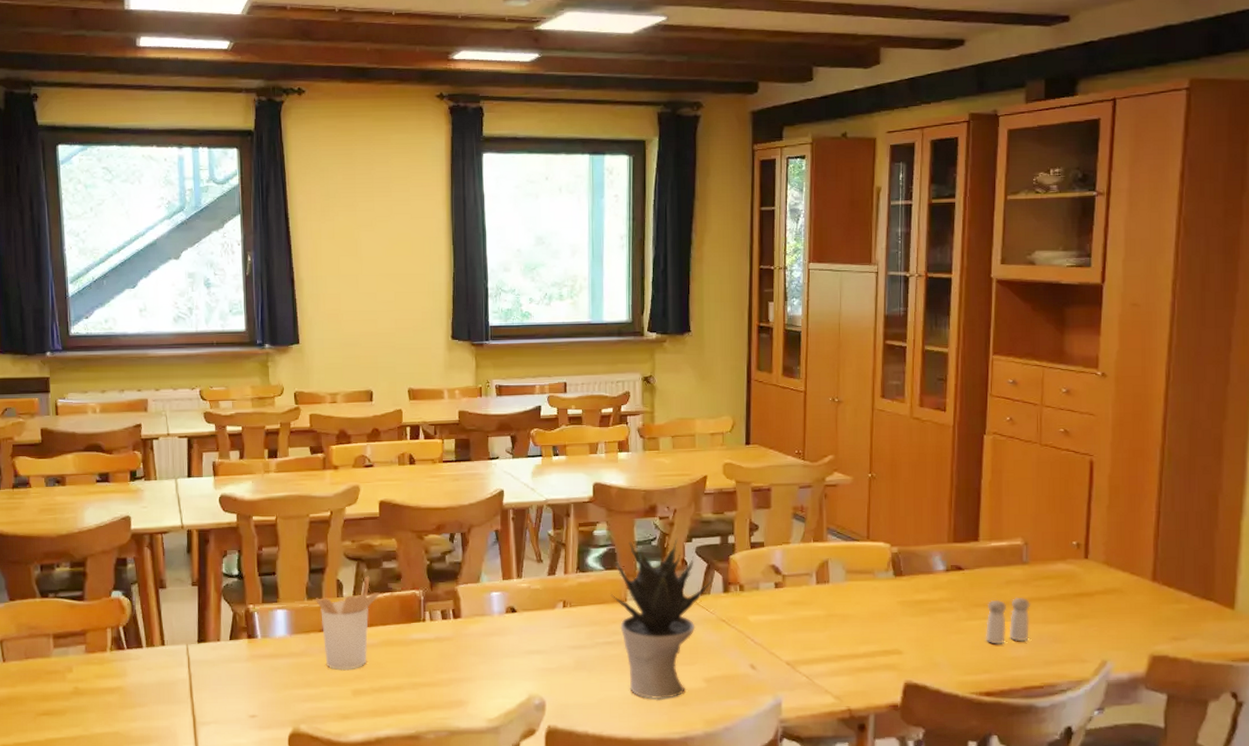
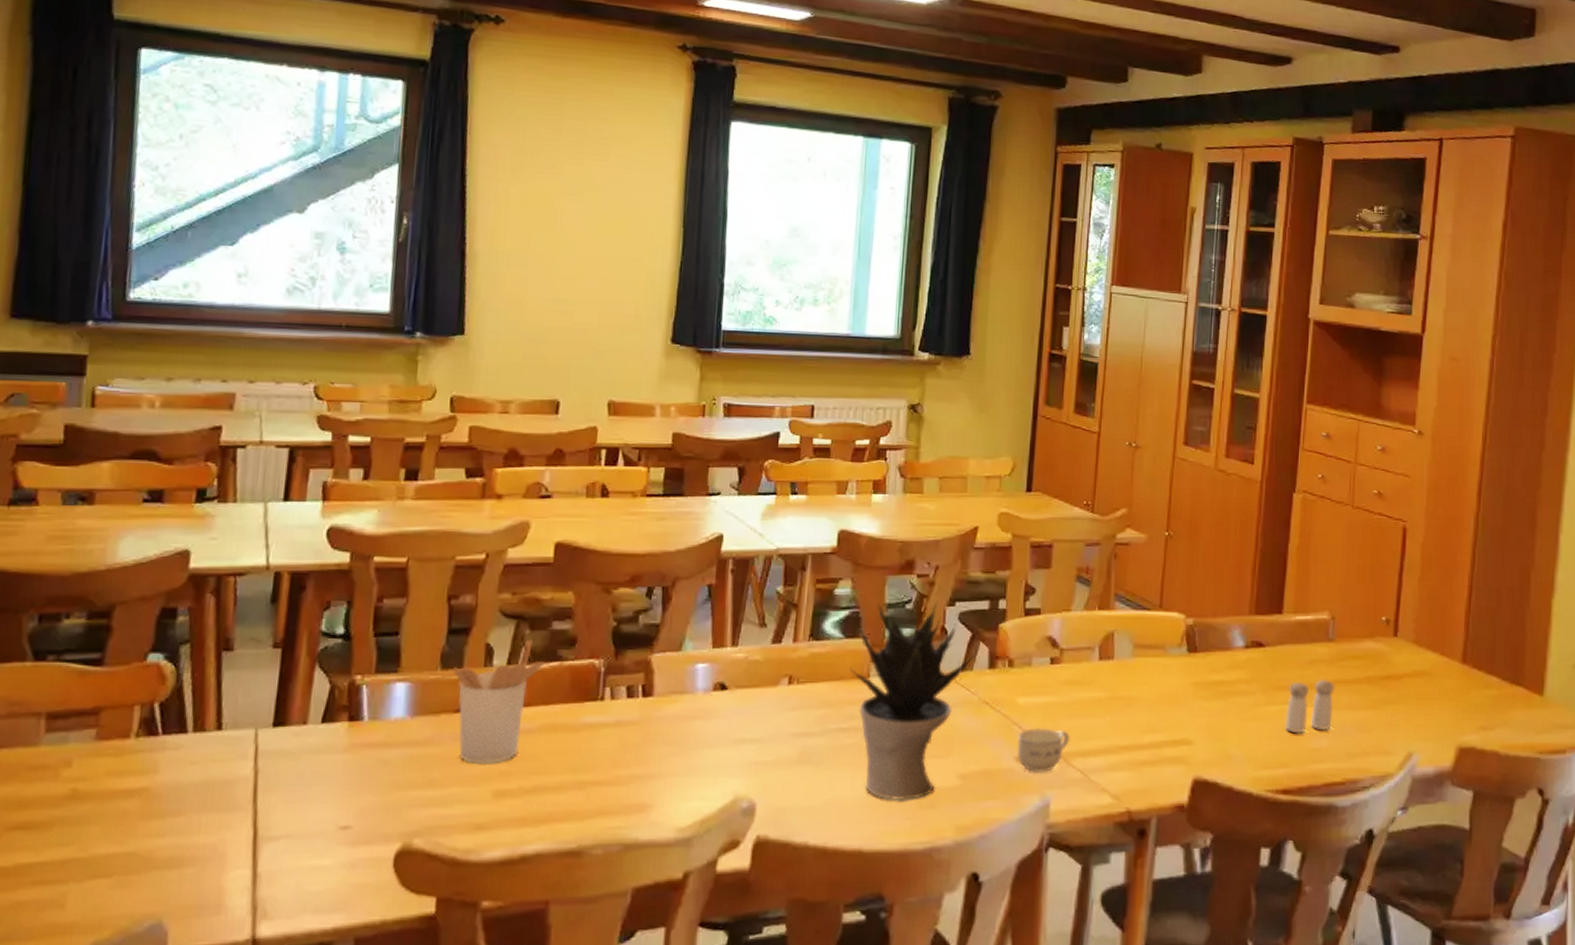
cup: none [751,640,796,677] -> present [1017,727,1071,772]

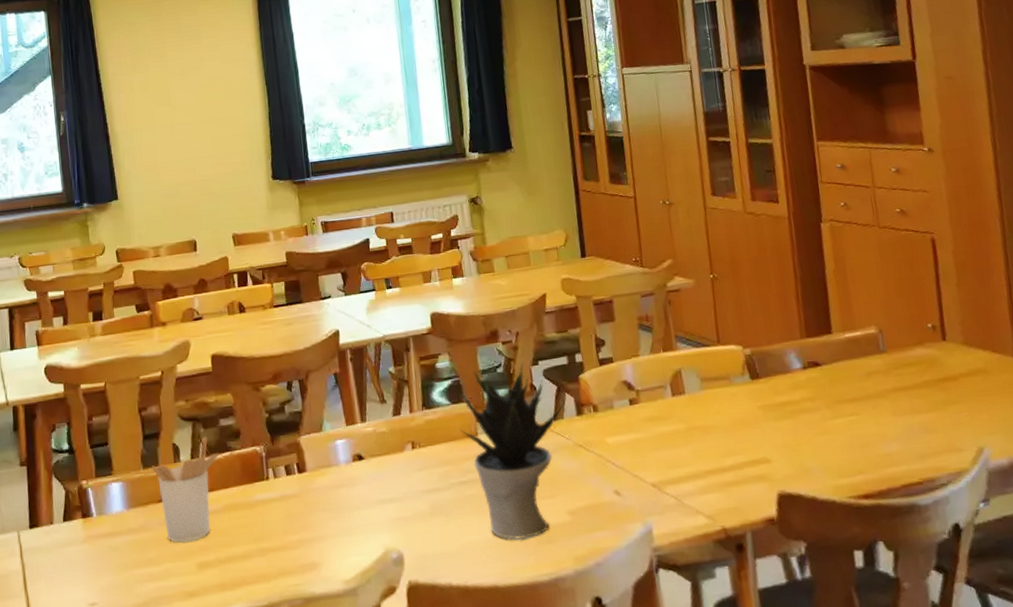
cup: present [1017,727,1071,772] -> none [613,462,661,502]
salt and pepper shaker: present [1284,679,1336,734] -> none [850,388,899,442]

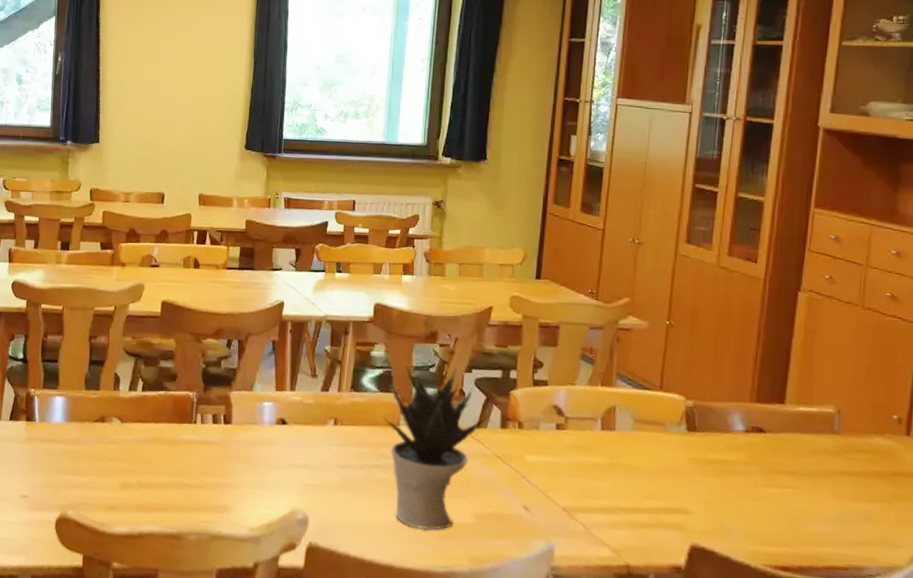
utensil holder: present [152,436,219,543] -> none [93,373,155,463]

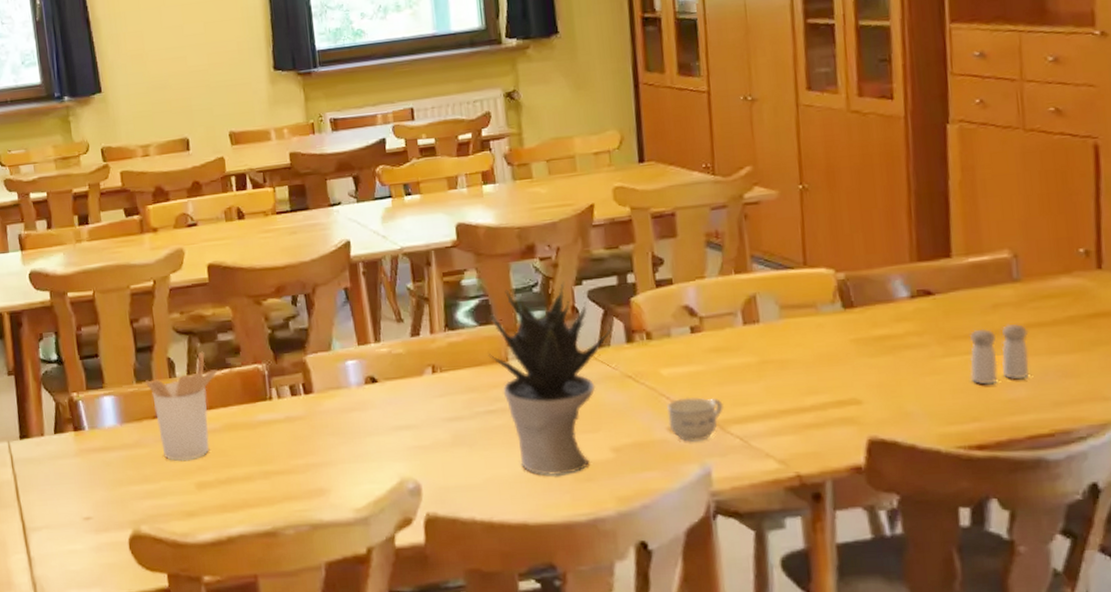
utensil holder: none [93,373,155,463] -> present [146,351,218,462]
cup: none [525,482,574,522] -> present [667,397,725,442]
salt and pepper shaker: none [784,468,840,518] -> present [969,323,1029,385]

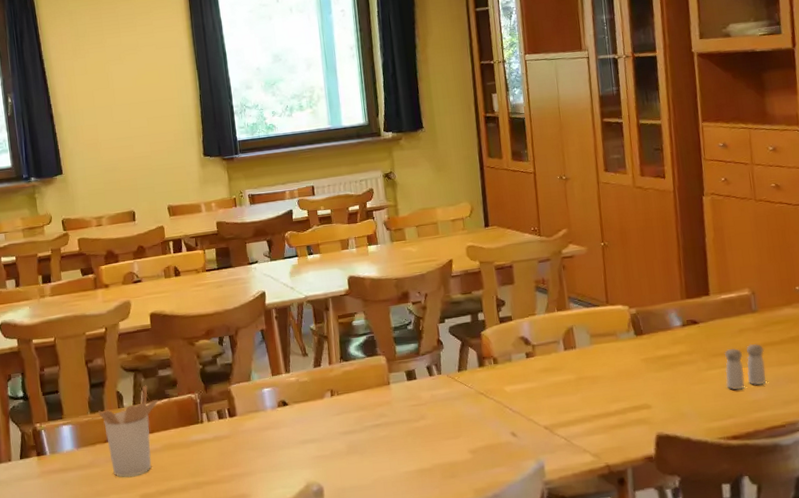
potted plant: present [488,280,614,476] -> none [374,319,469,475]
cup: present [667,397,725,442] -> none [510,407,553,443]

